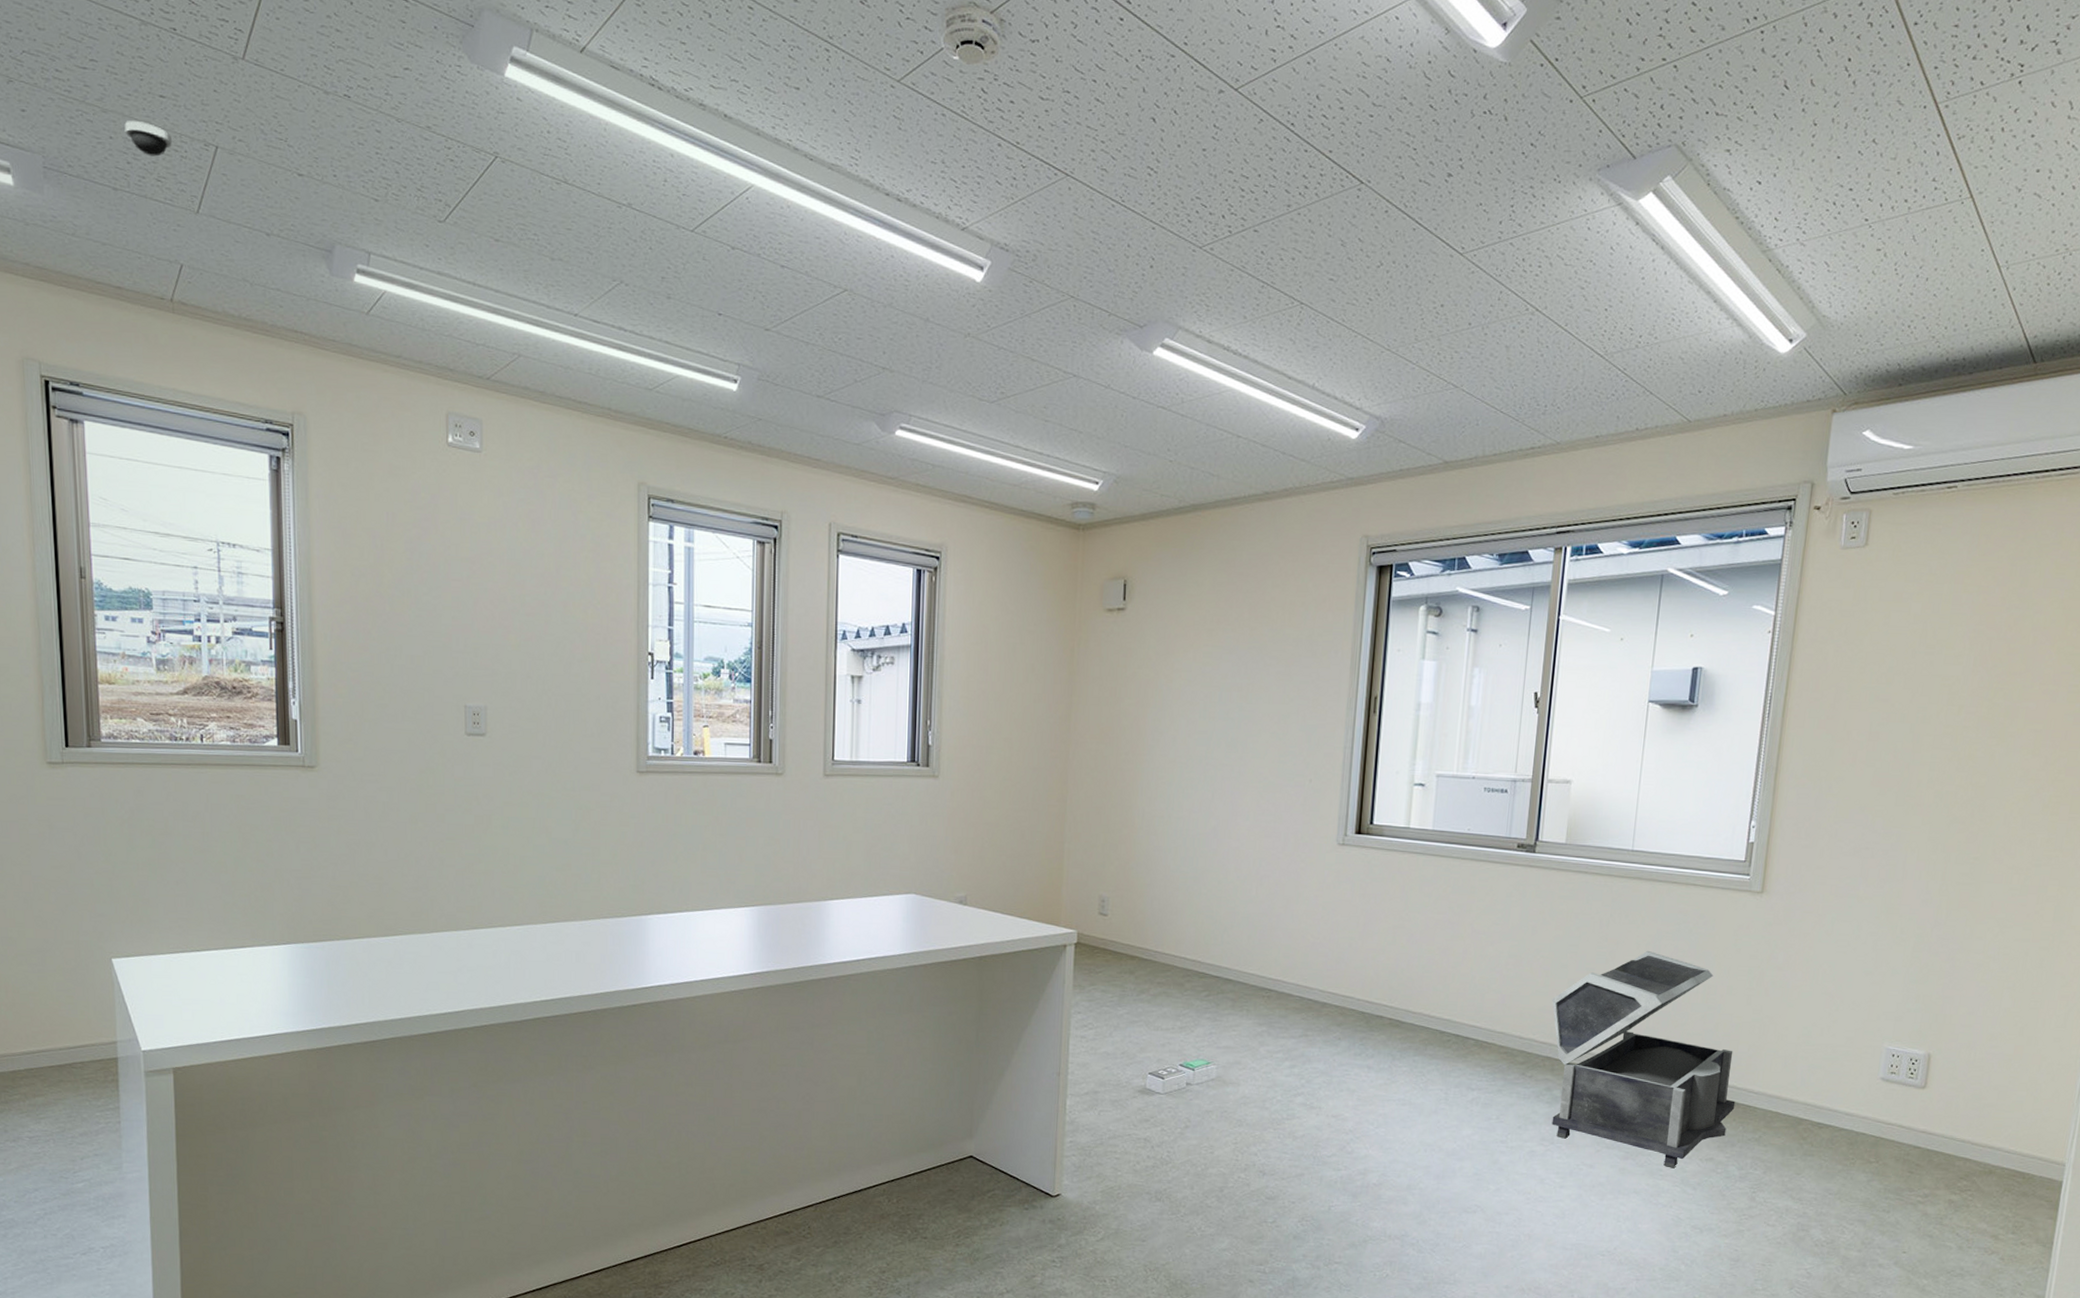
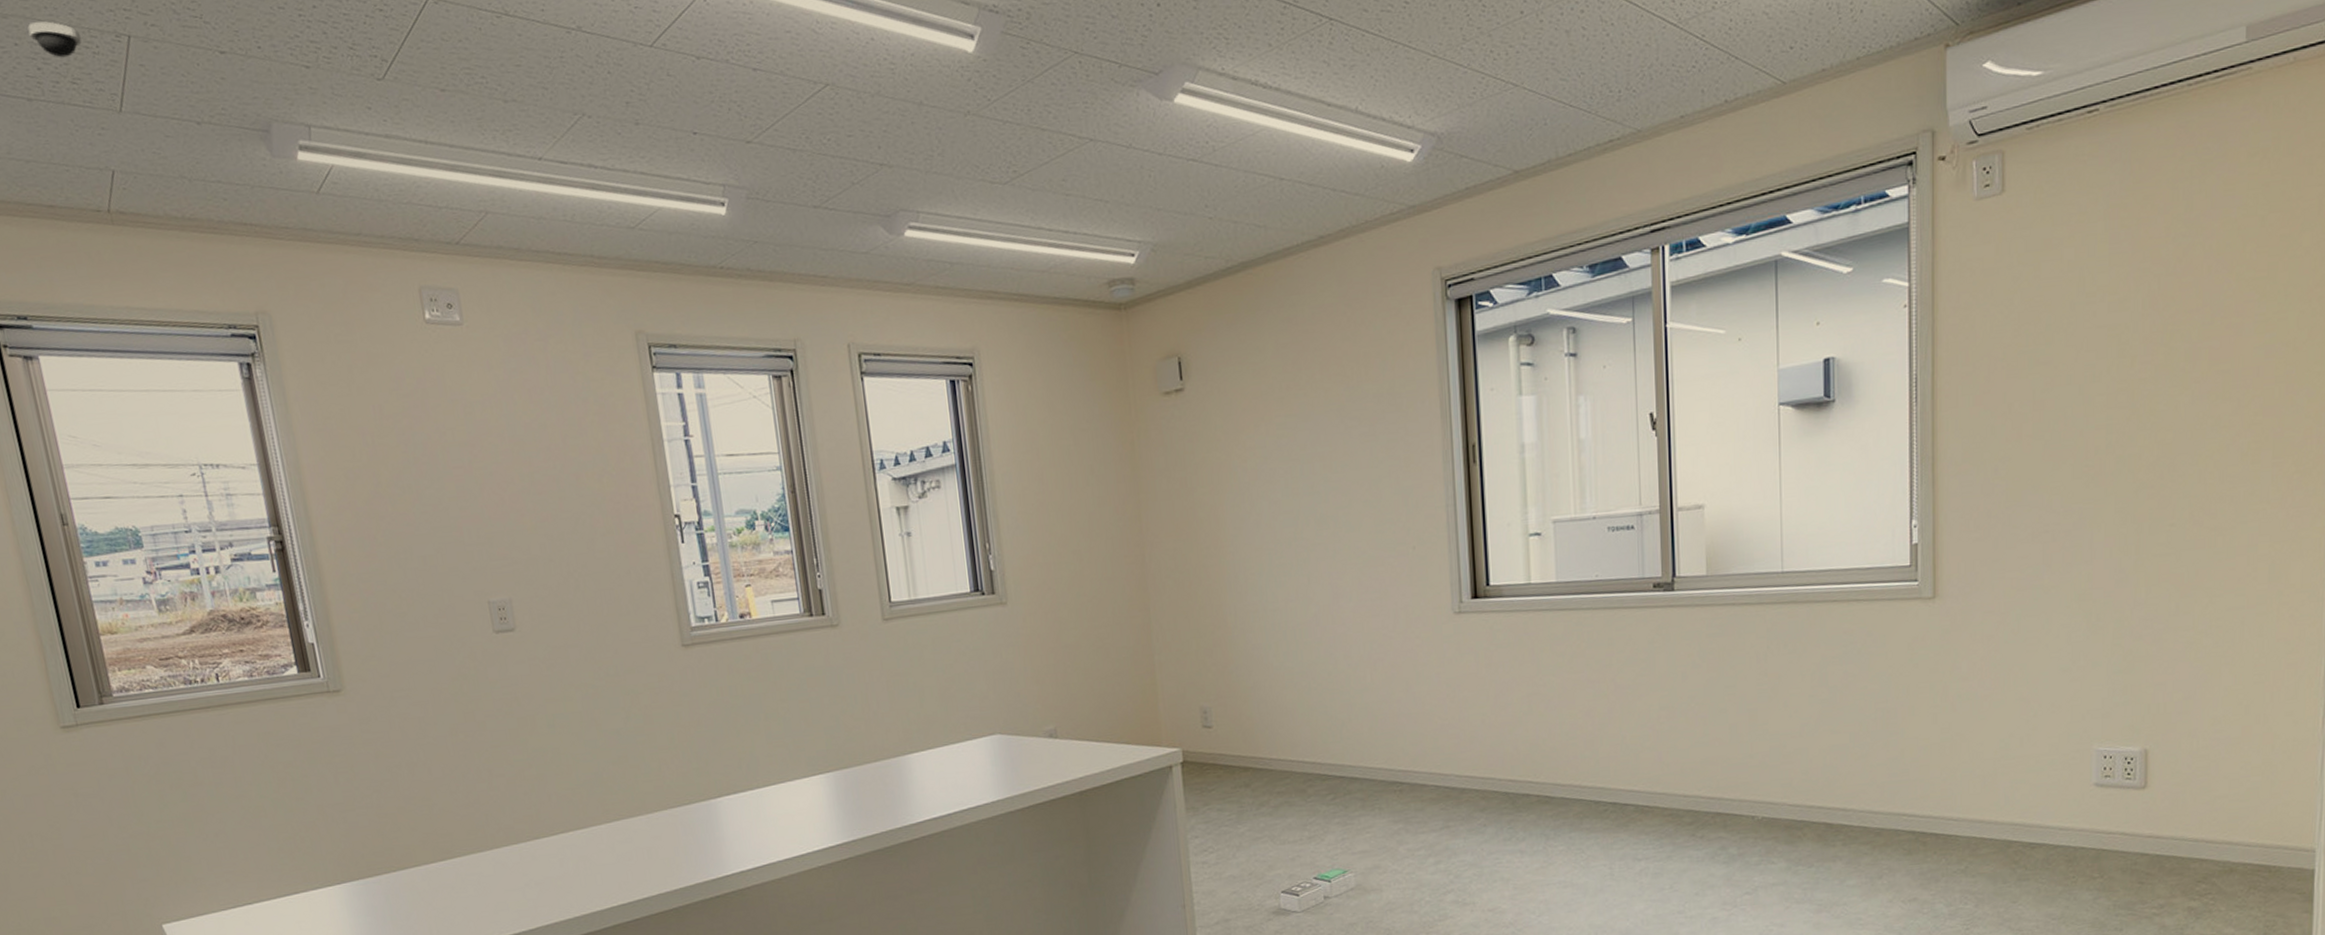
treasure chest: present [1552,950,1736,1168] -> none [1715,680,1934,915]

